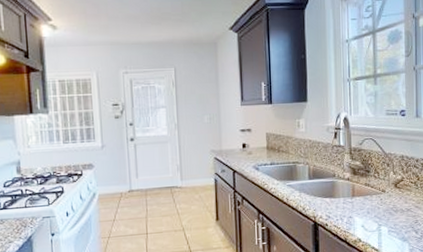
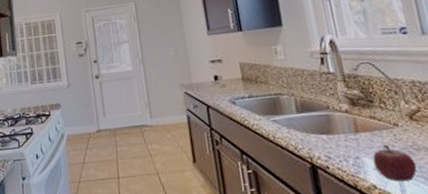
fruit: none [362,207,393,236] -> present [372,144,417,182]

